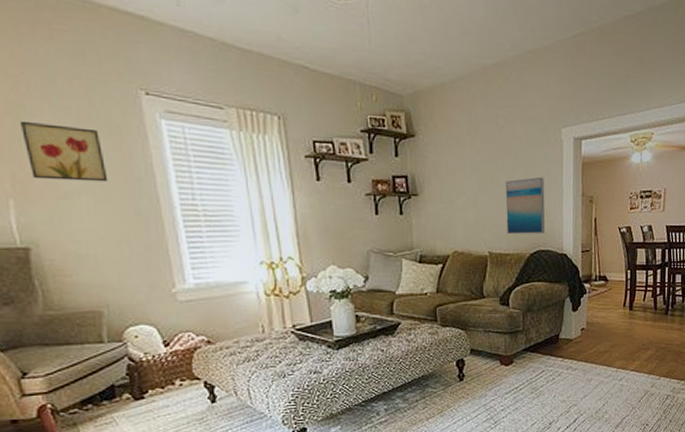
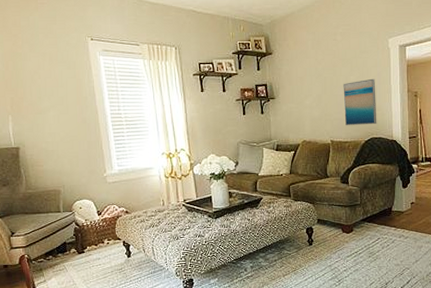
wall art: present [21,120,108,182] -> none [18,64,67,101]

